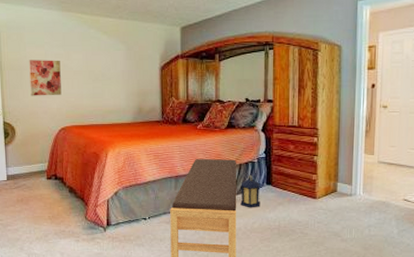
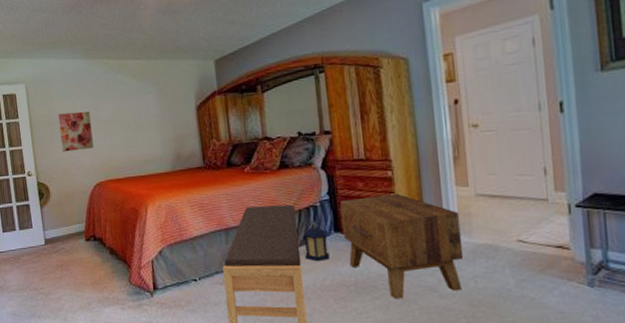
side table: none [273,156,364,242] -> present [340,193,464,300]

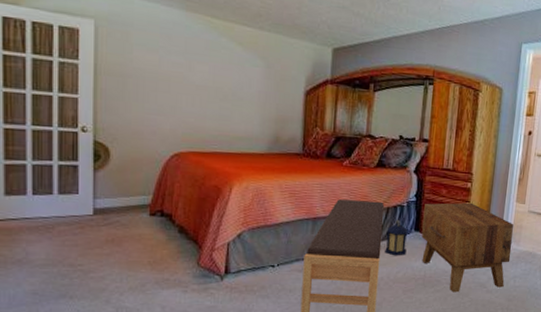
wall art: present [58,111,94,152] -> none [135,66,179,113]

